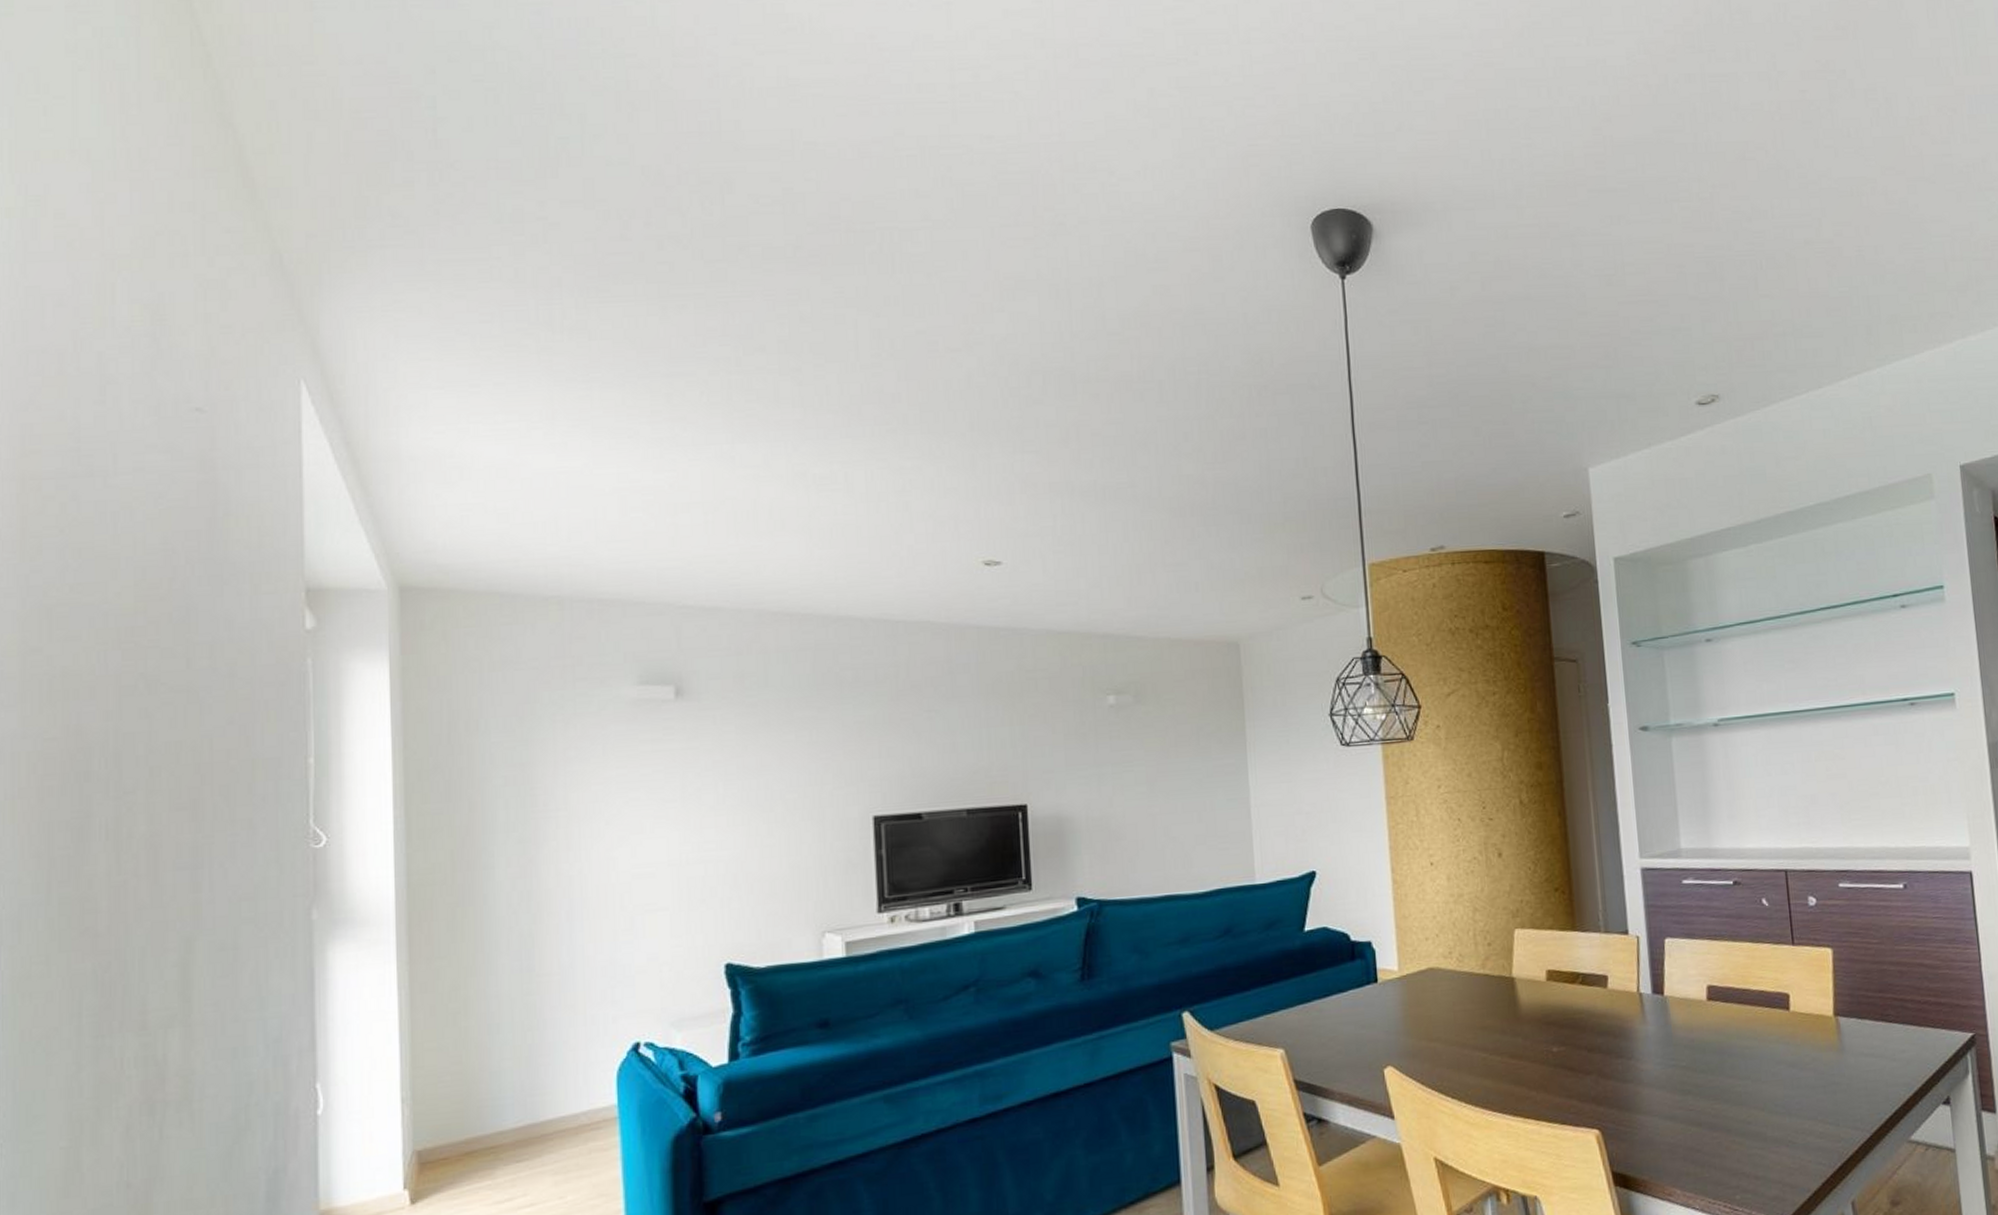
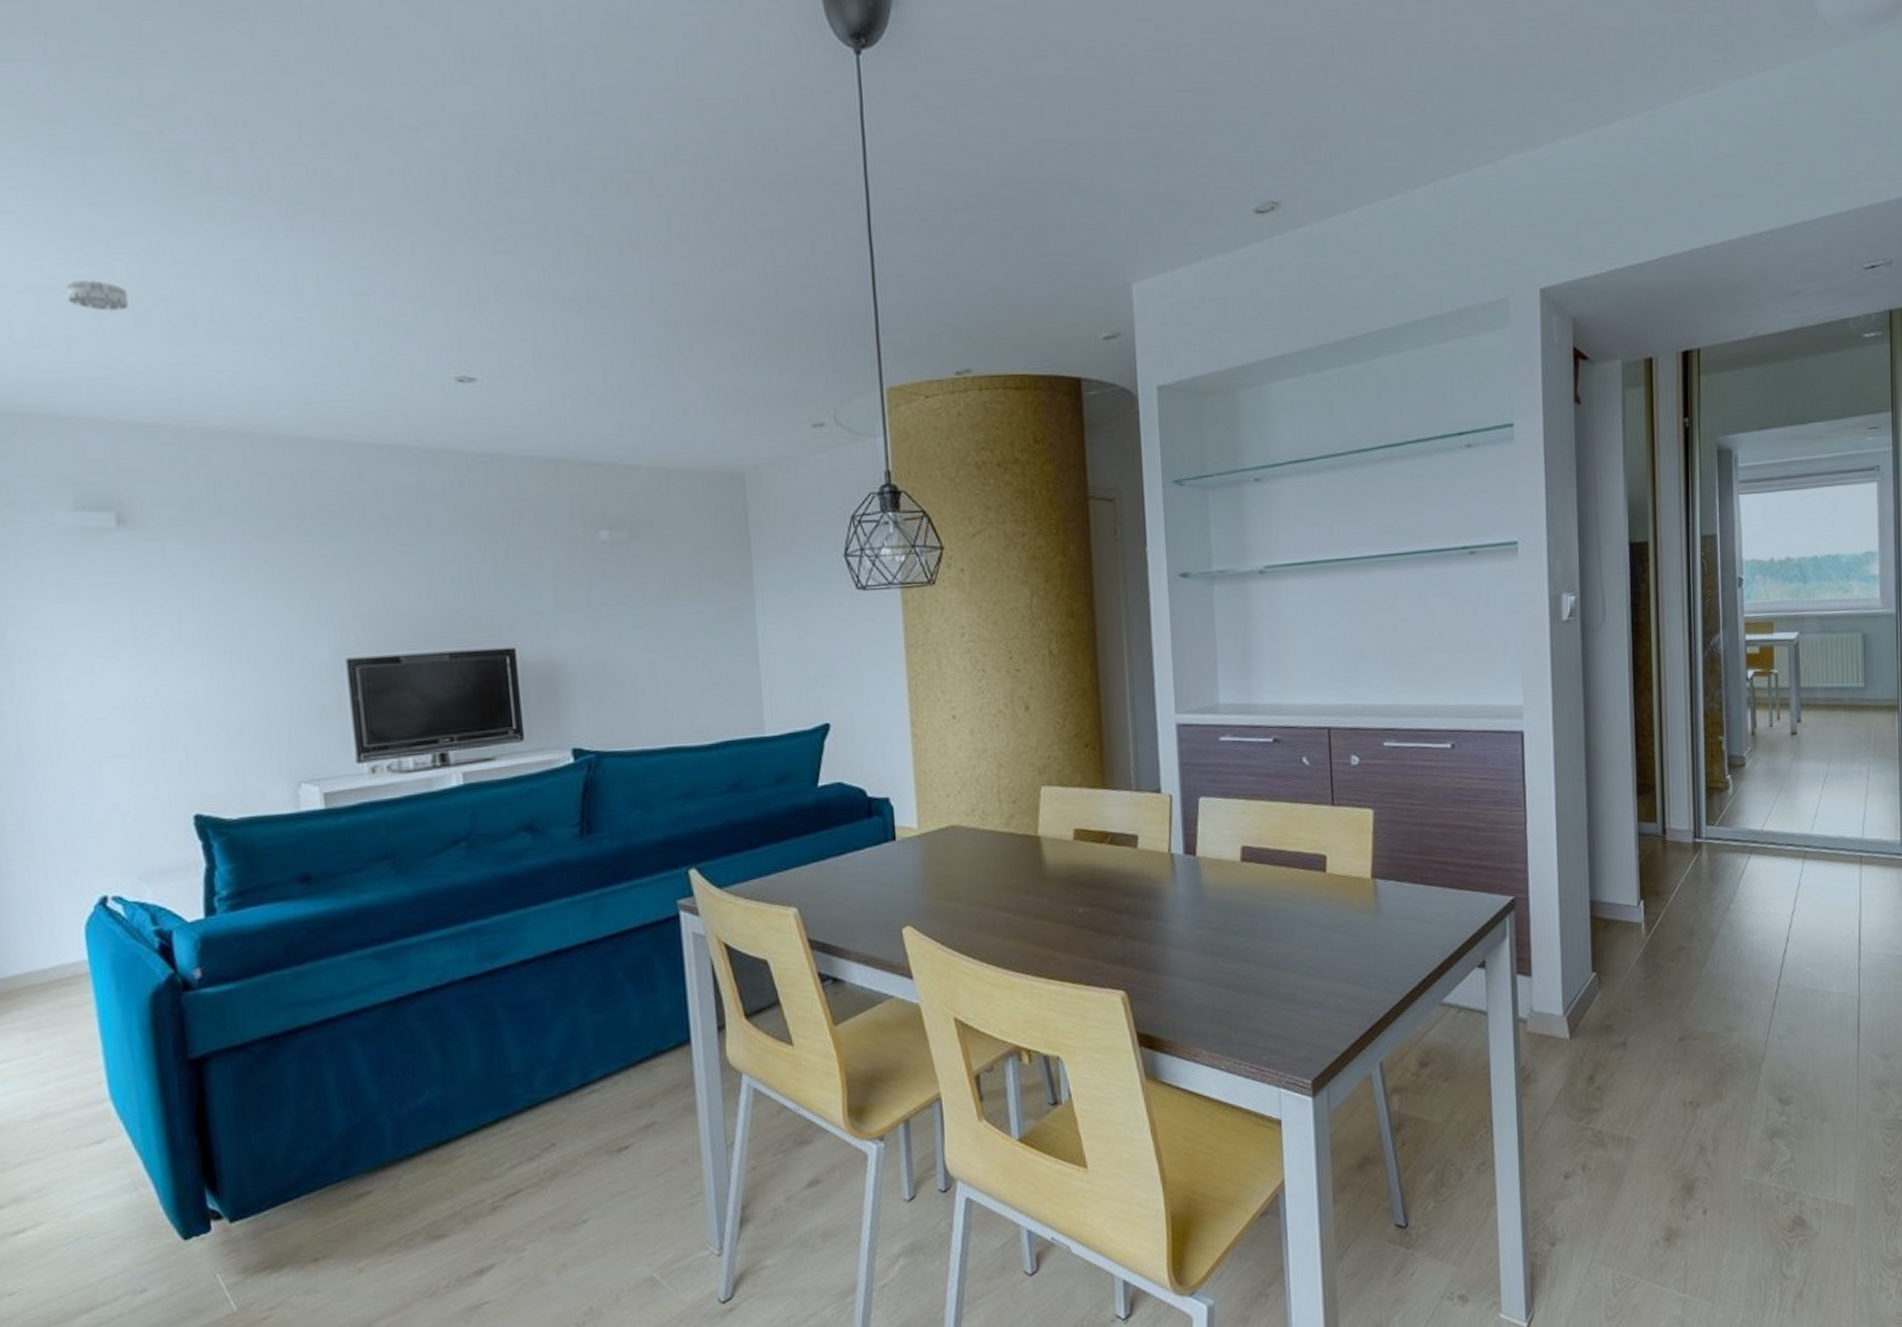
smoke detector: none [647,483,700,510] -> present [66,279,129,311]

